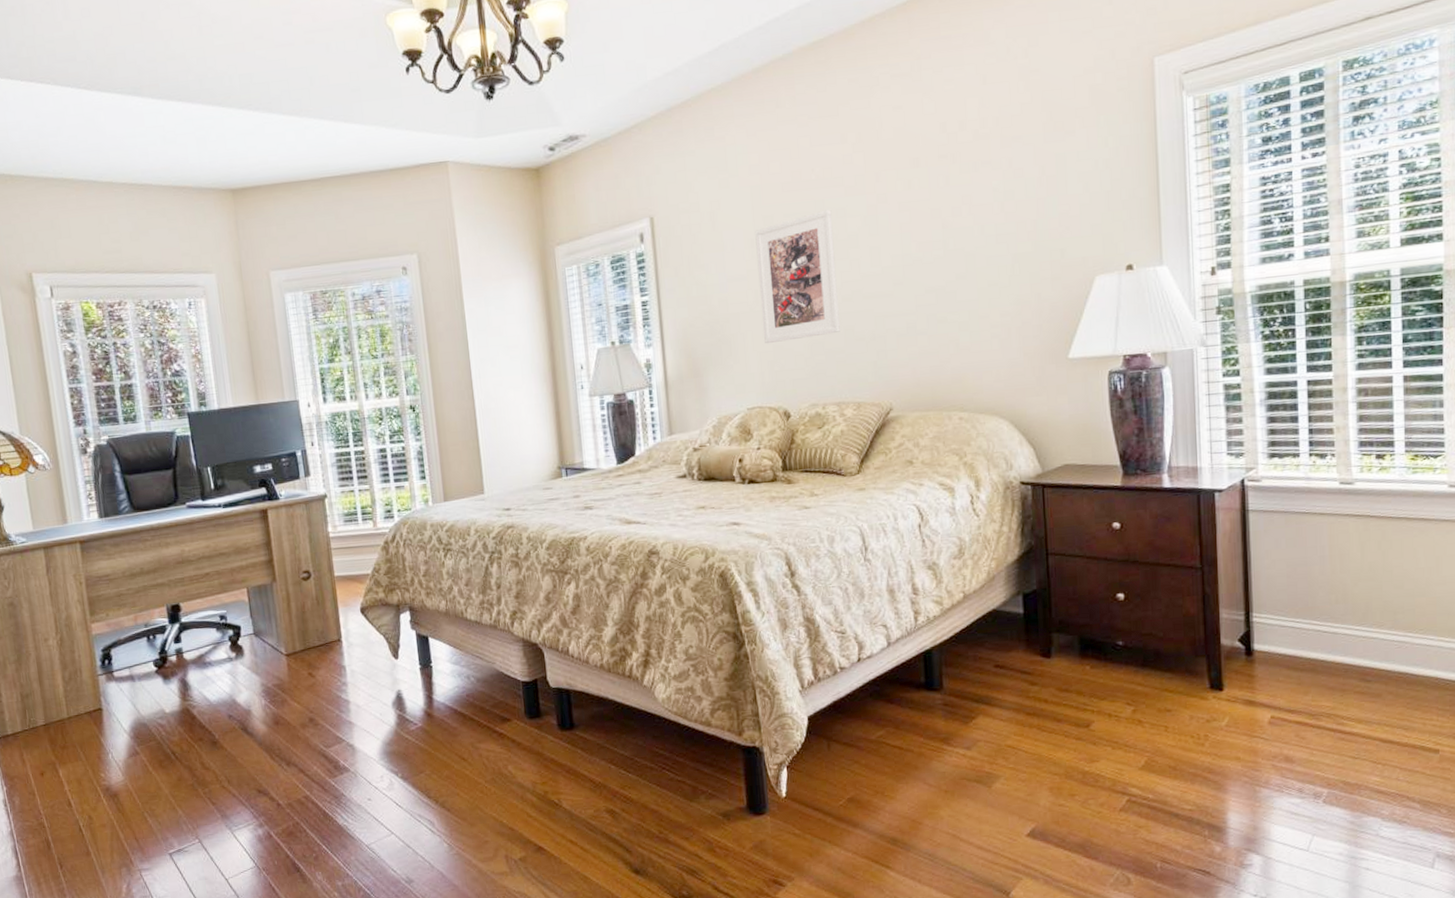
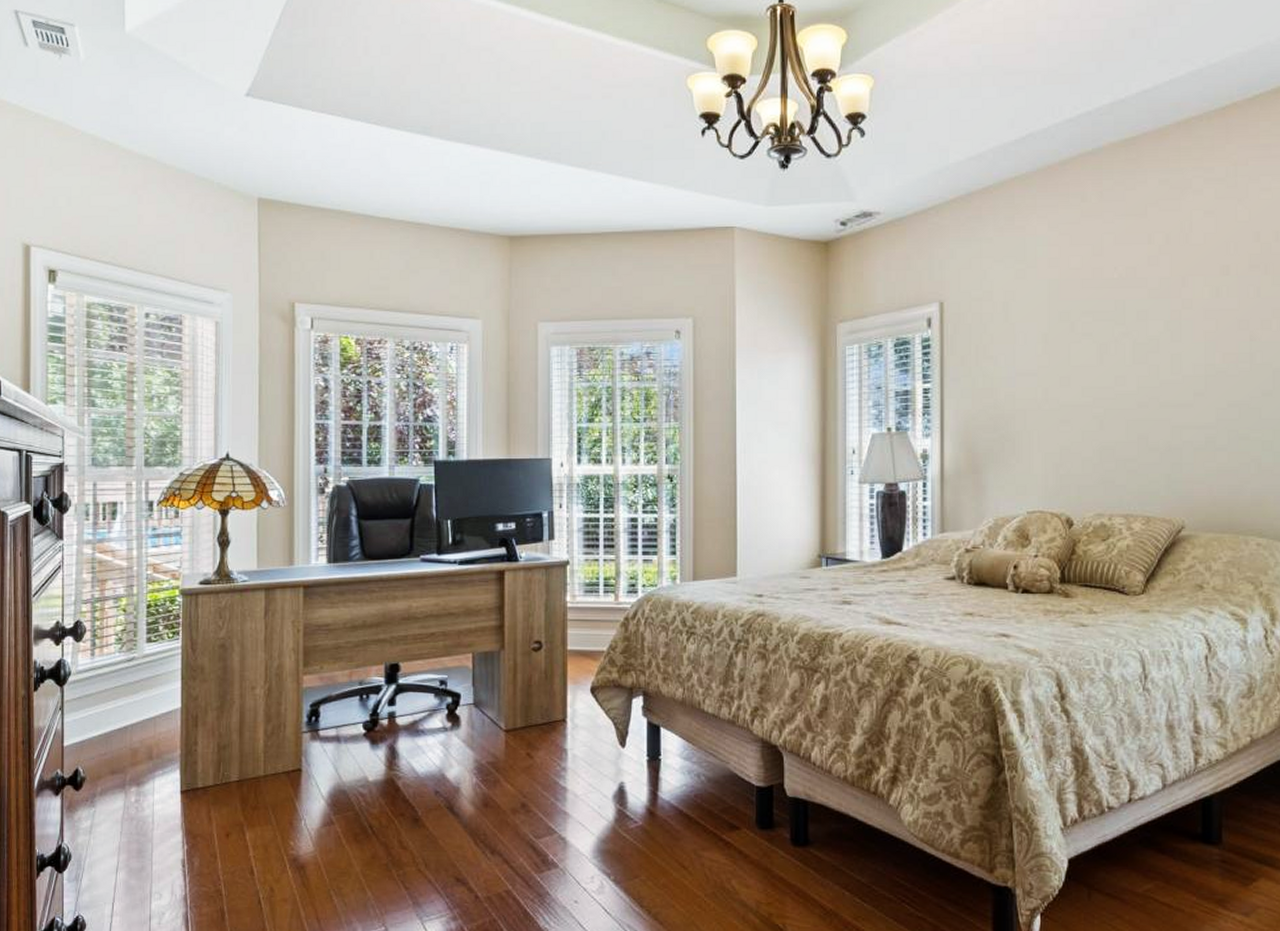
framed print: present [755,209,840,344] -> none [1049,310,1133,446]

